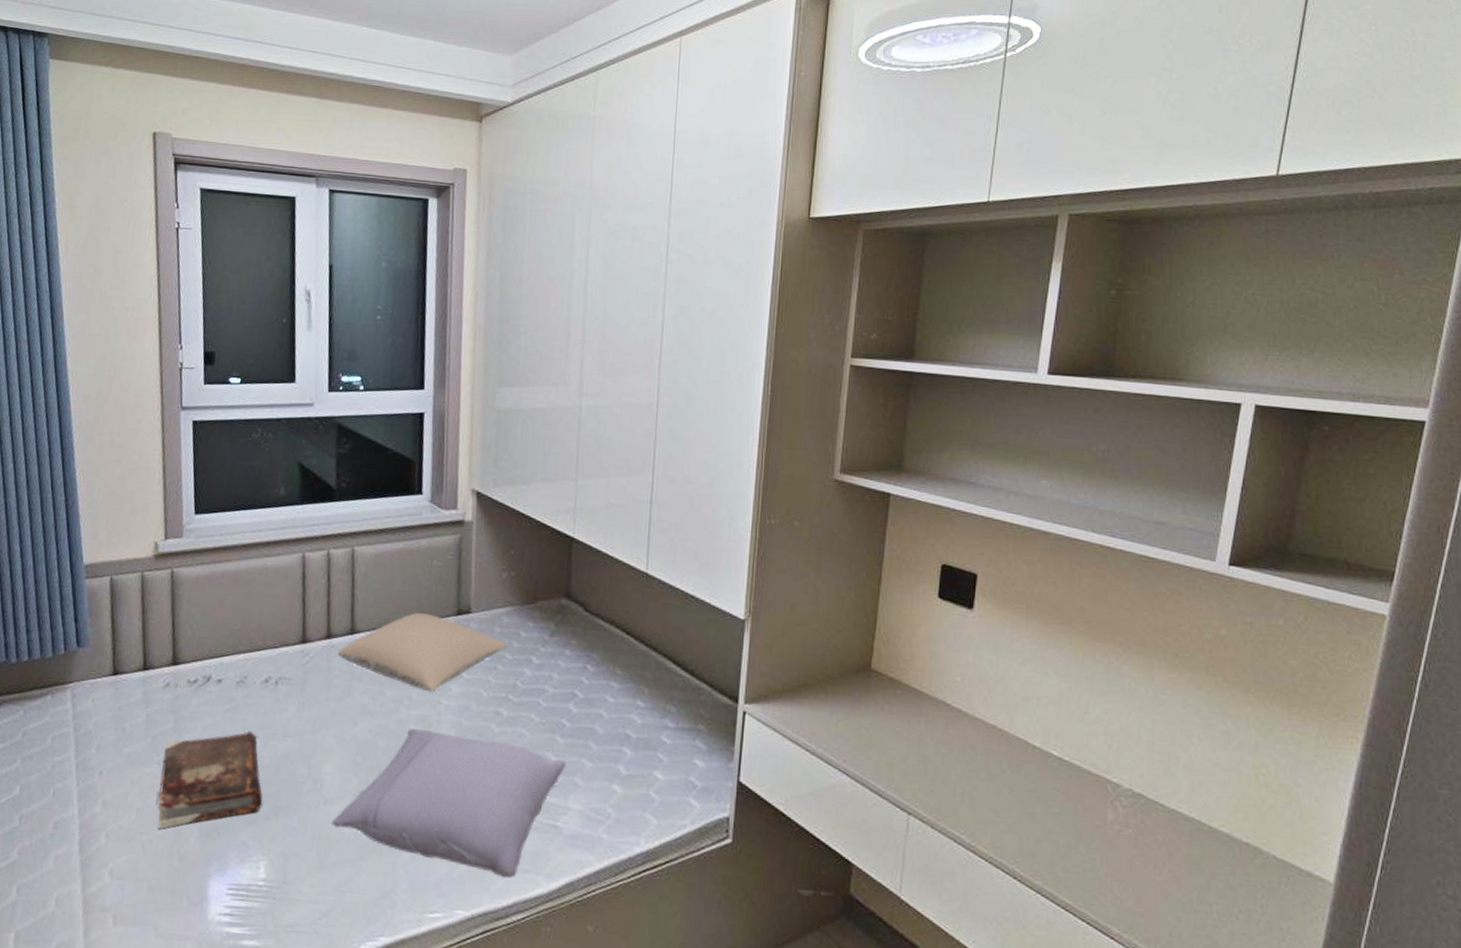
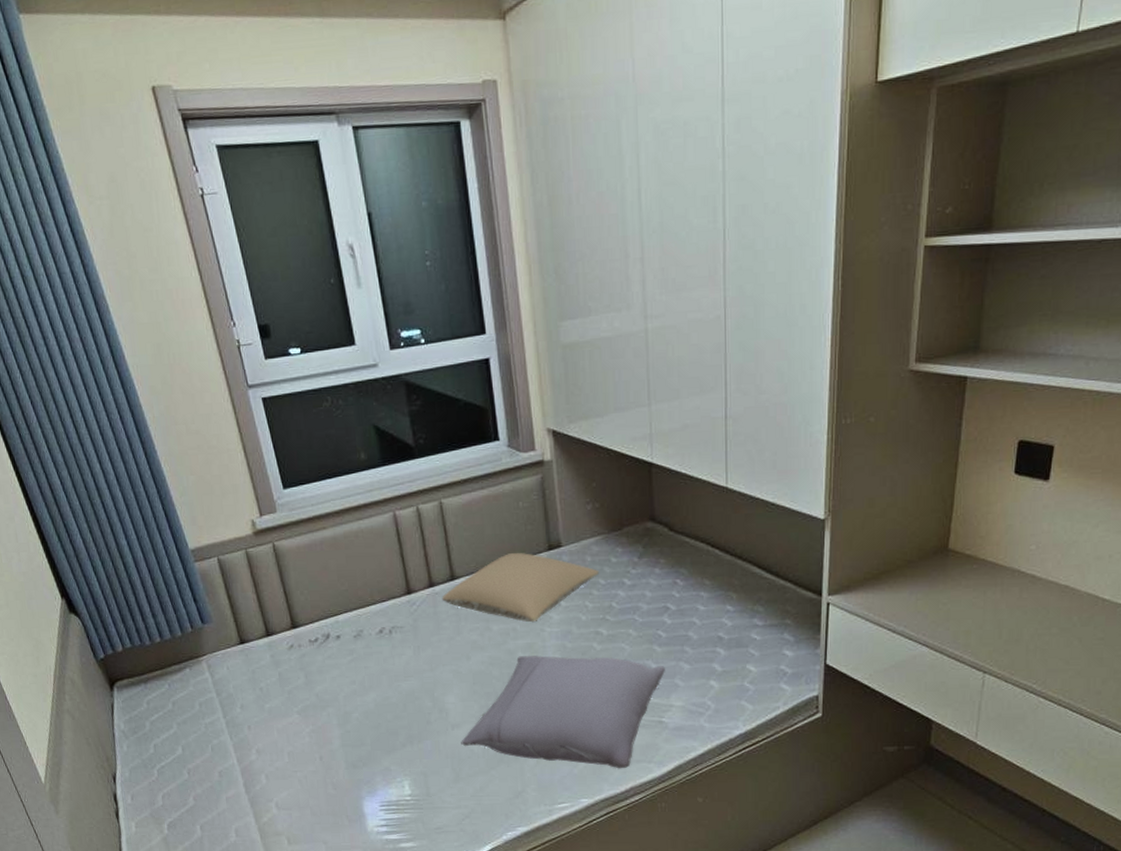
book: present [157,731,263,830] -> none [300,677,398,767]

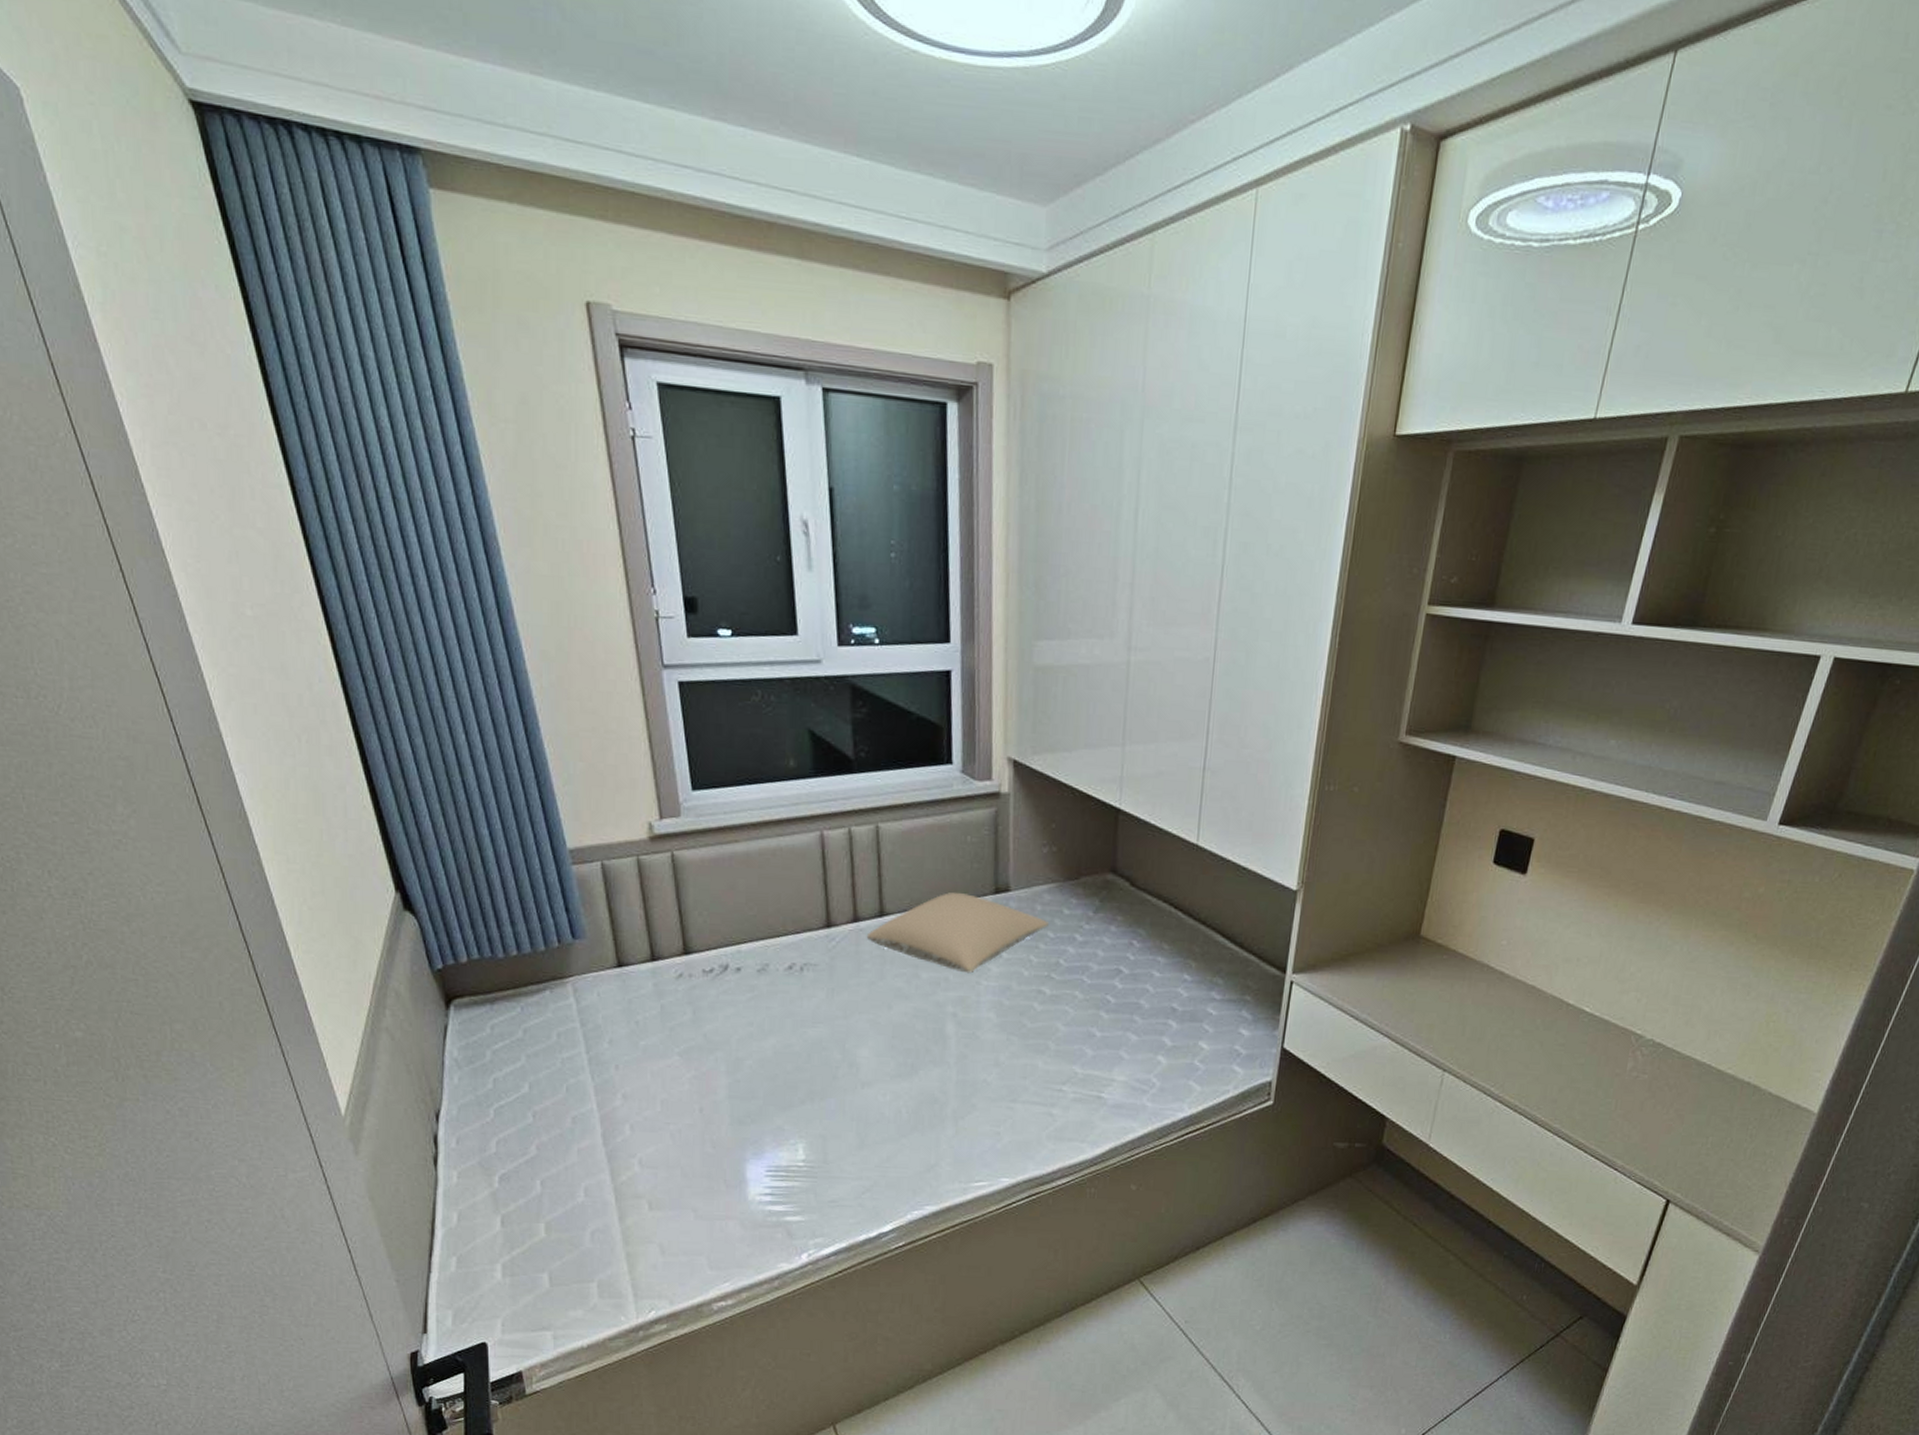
pillow: present [461,655,665,769] -> none [870,1010,1110,1147]

